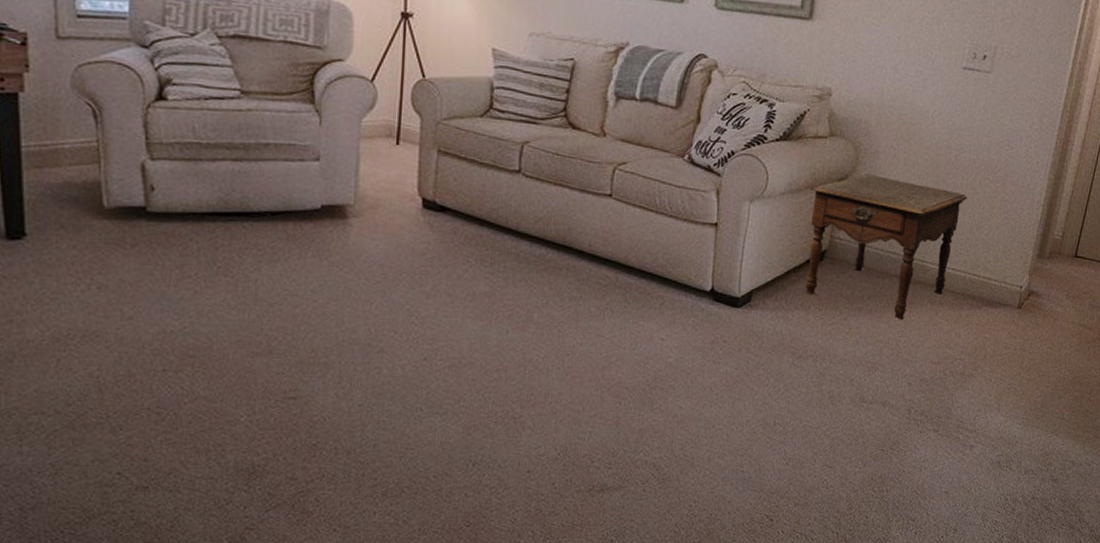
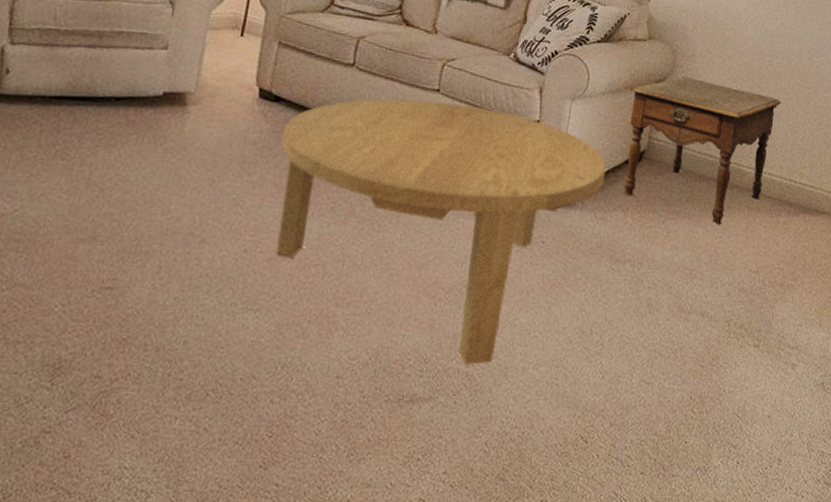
coffee table: none [451,205,787,457] -> present [276,99,606,365]

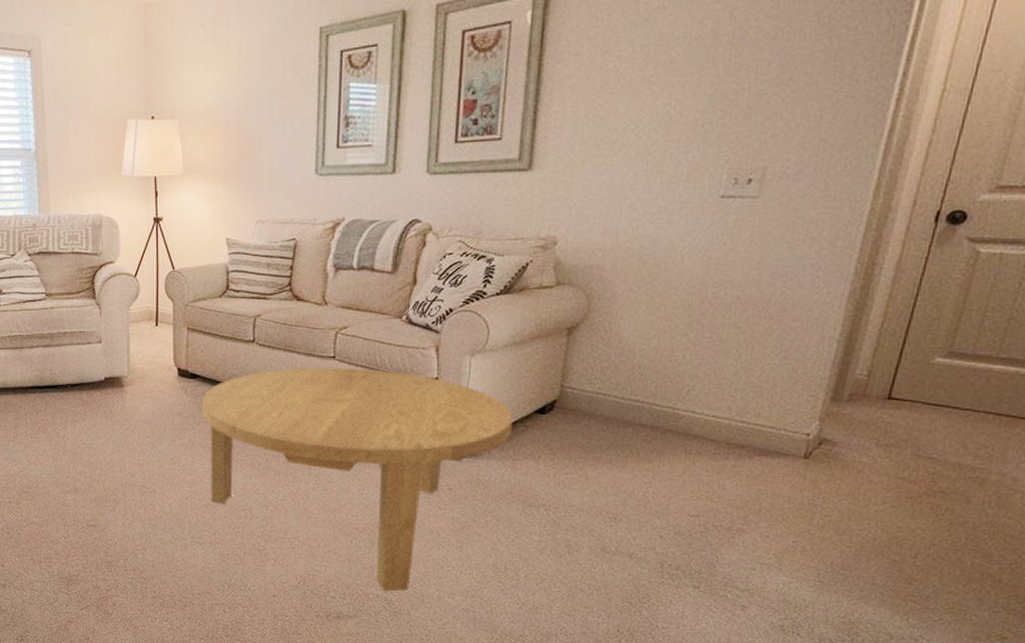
side table: present [623,76,781,225] -> none [534,320,731,470]

